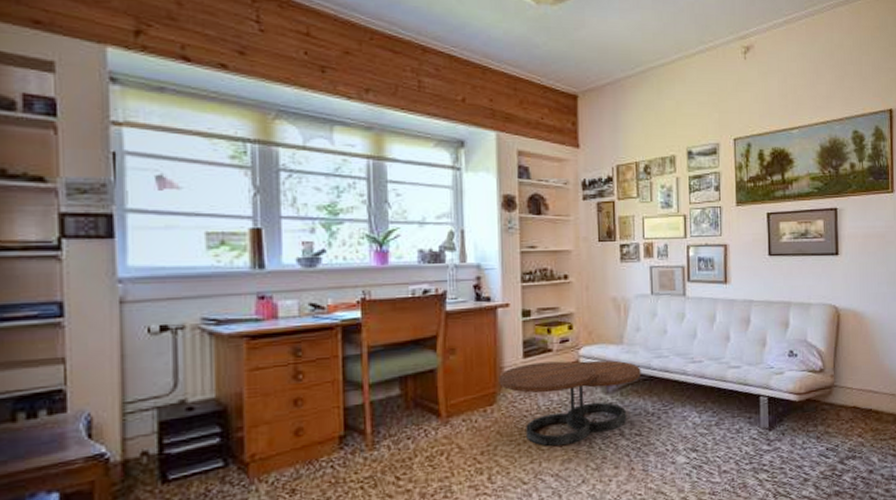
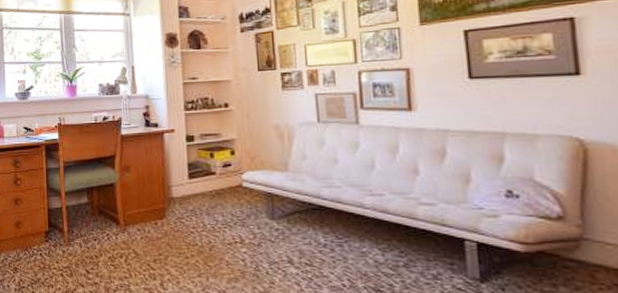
coffee table: present [499,360,641,447] -> none [167,184,310,265]

